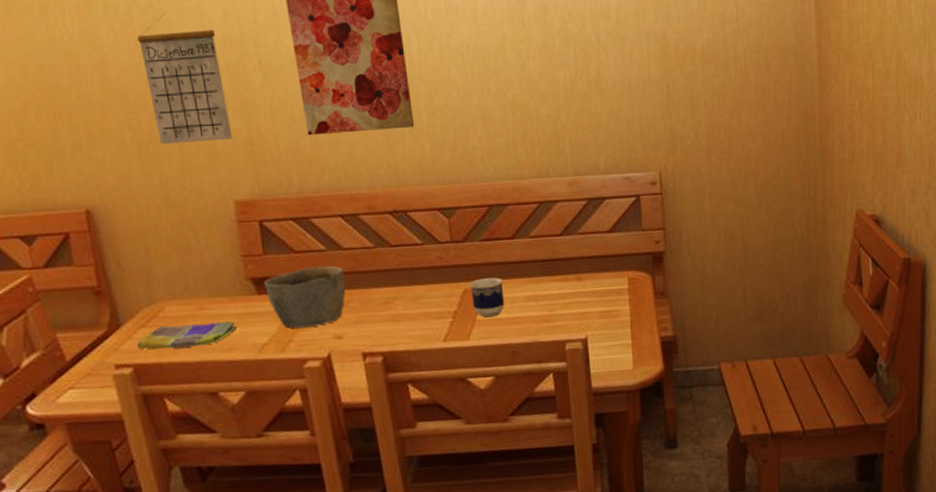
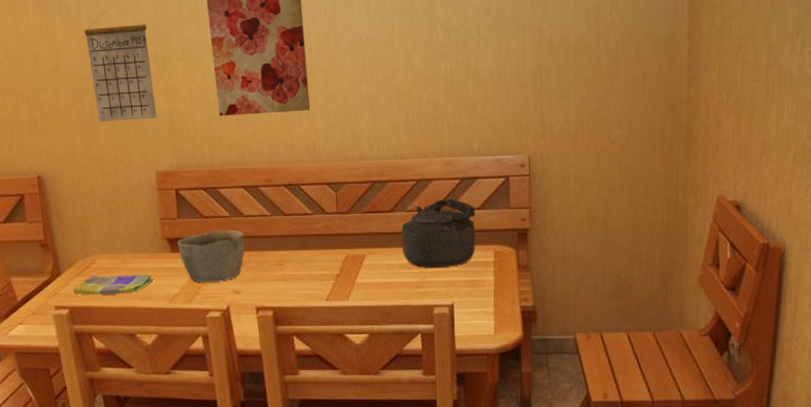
cup: present [469,277,505,318] -> none [351,246,381,281]
kettle: none [524,221,607,300] -> present [401,198,476,269]

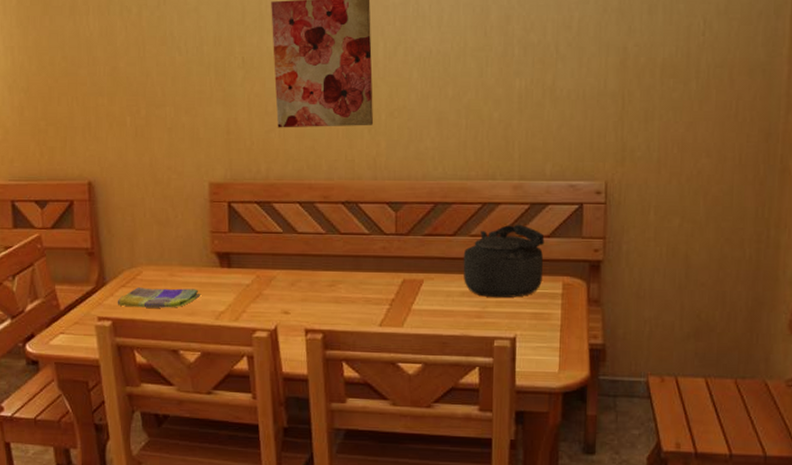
calendar: present [84,9,157,123] -> none [144,13,214,130]
bowl: present [177,230,245,283] -> none [227,246,297,301]

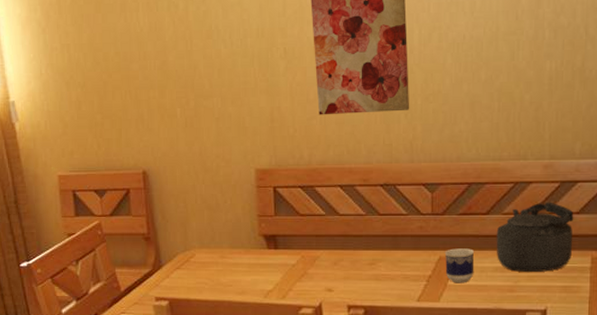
dish towel: present [117,287,200,308] -> none [172,269,249,288]
cup: none [408,271,441,308] -> present [444,248,475,283]

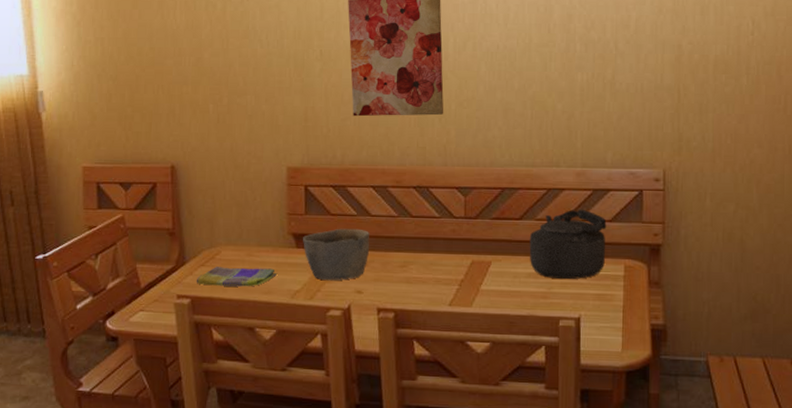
dish towel: none [172,269,249,288] -> present [196,267,277,287]
bowl: none [274,228,339,280] -> present [303,228,370,281]
cup: present [444,248,475,283] -> none [477,253,508,289]

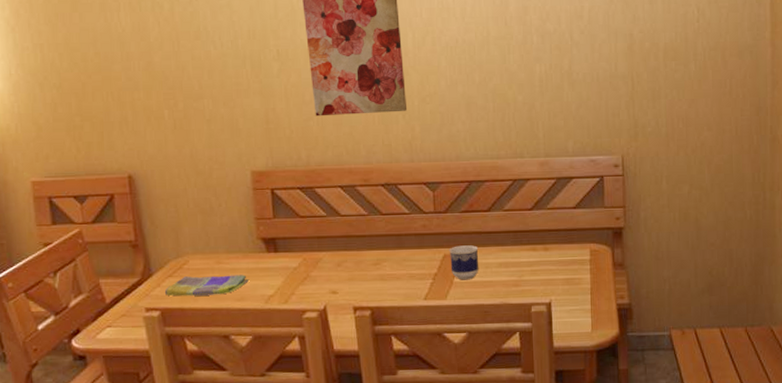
bowl: present [303,228,370,281] -> none [273,229,342,284]
cup: none [477,253,508,289] -> present [449,245,479,280]
kettle: present [529,209,607,280] -> none [498,197,571,267]

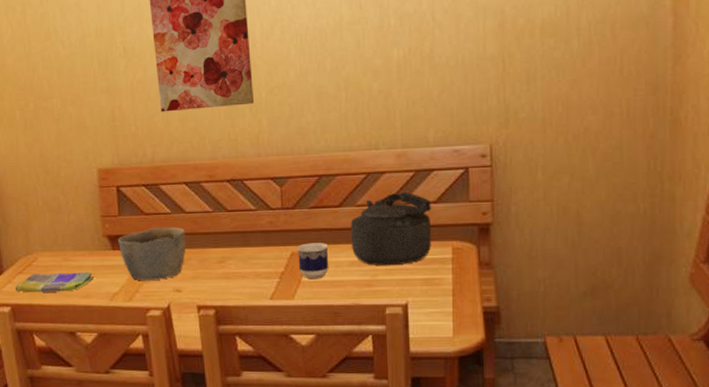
bowl: none [273,229,342,284] -> present [118,226,186,281]
kettle: none [498,197,571,267] -> present [350,191,431,266]

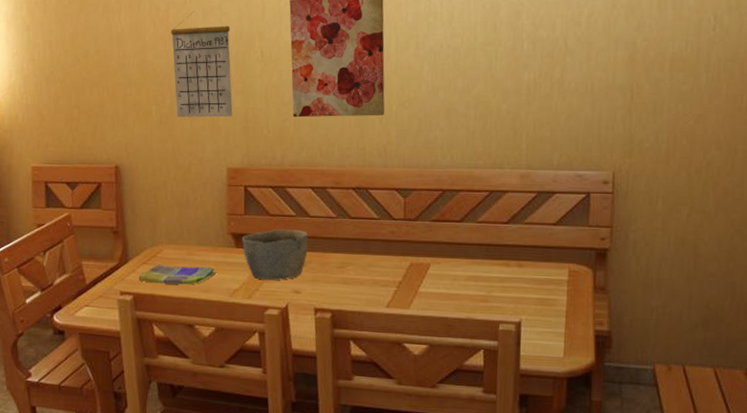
calendar: none [29,9,99,121] -> present [171,10,233,118]
cup: present [297,243,329,280] -> none [416,255,447,291]
kettle: present [350,191,431,266] -> none [469,211,551,284]

